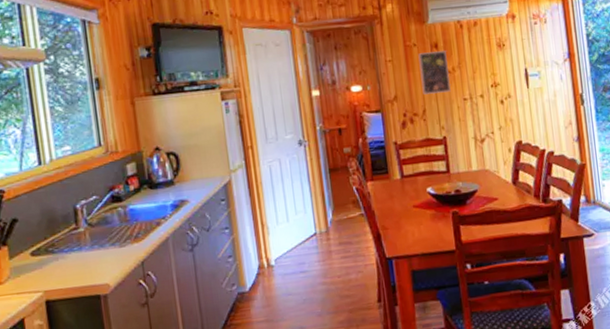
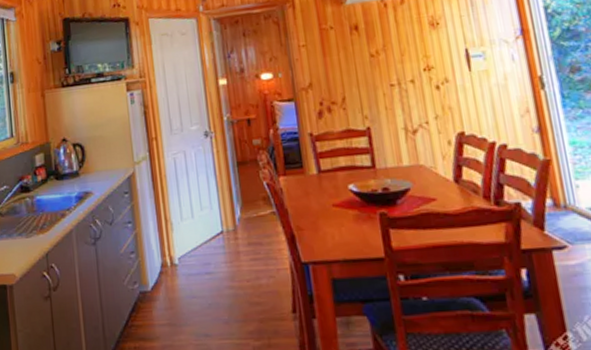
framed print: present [418,51,451,95] -> none [335,32,375,81]

